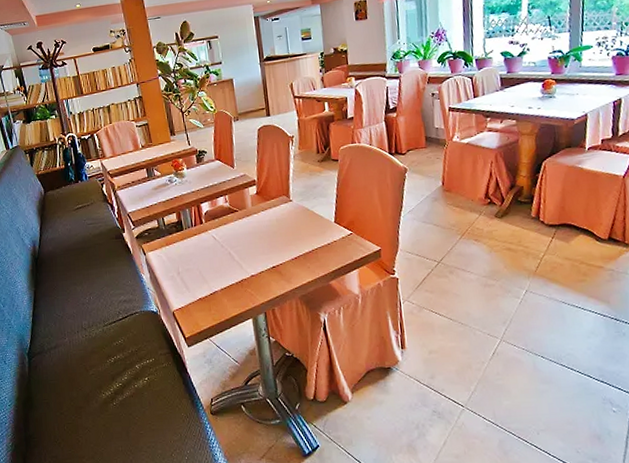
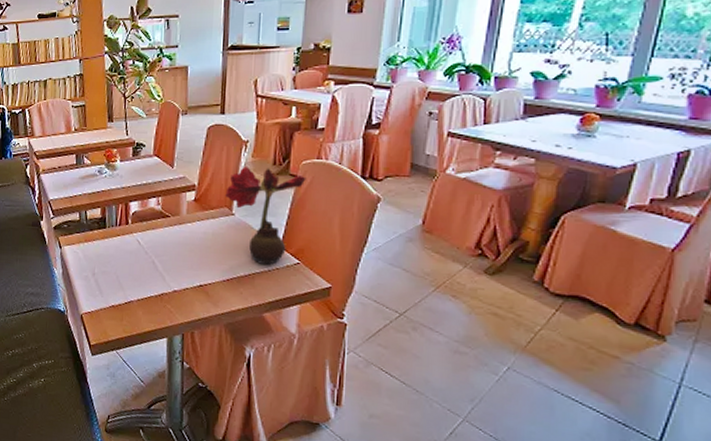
flower: none [281,156,346,240] -> present [225,166,306,265]

